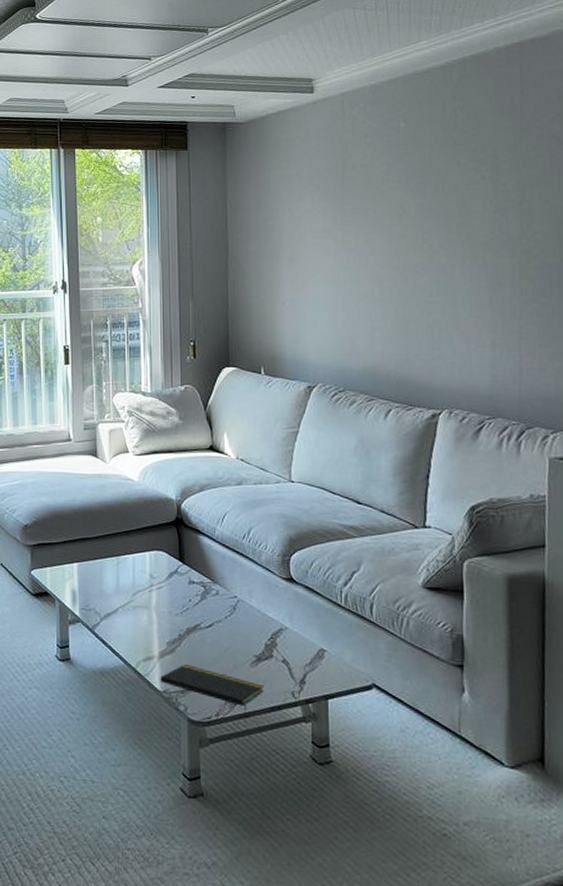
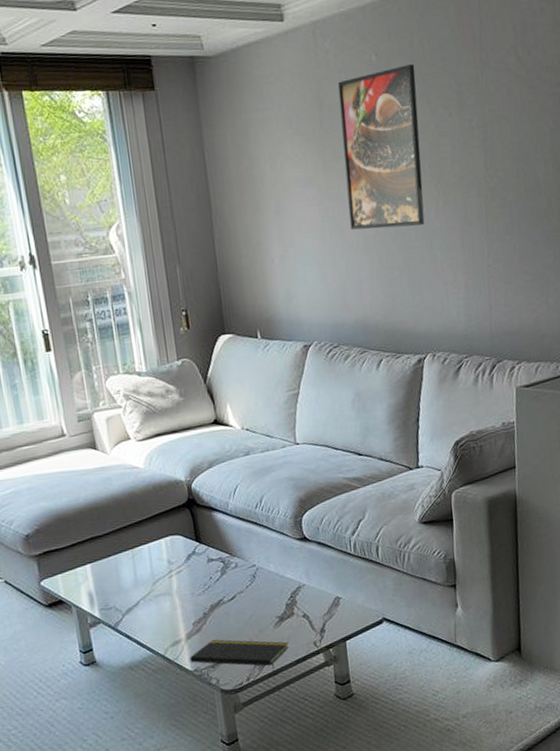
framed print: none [363,130,448,282] -> present [338,63,425,230]

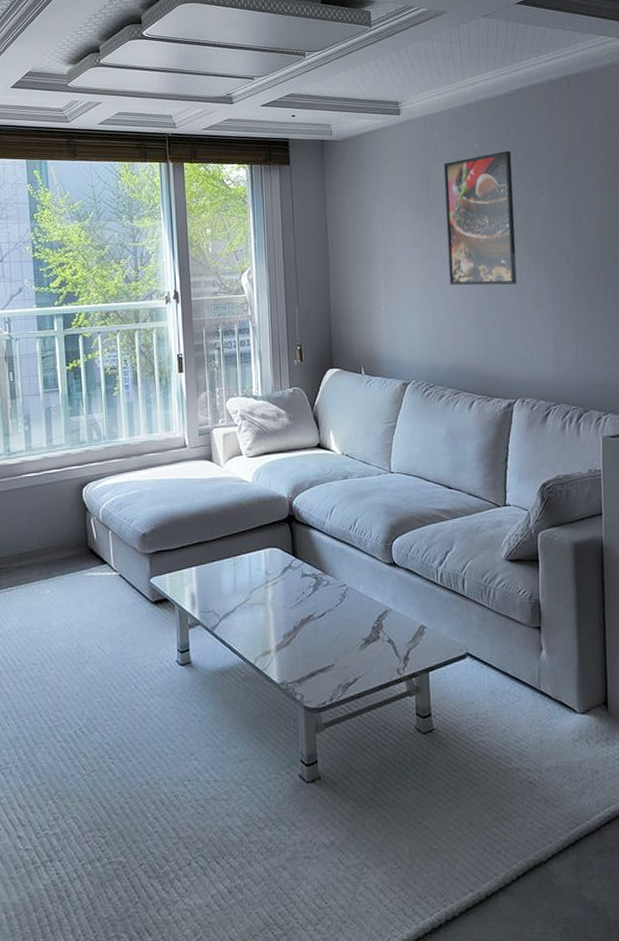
notepad: present [189,639,289,676] -> none [277,654,373,699]

